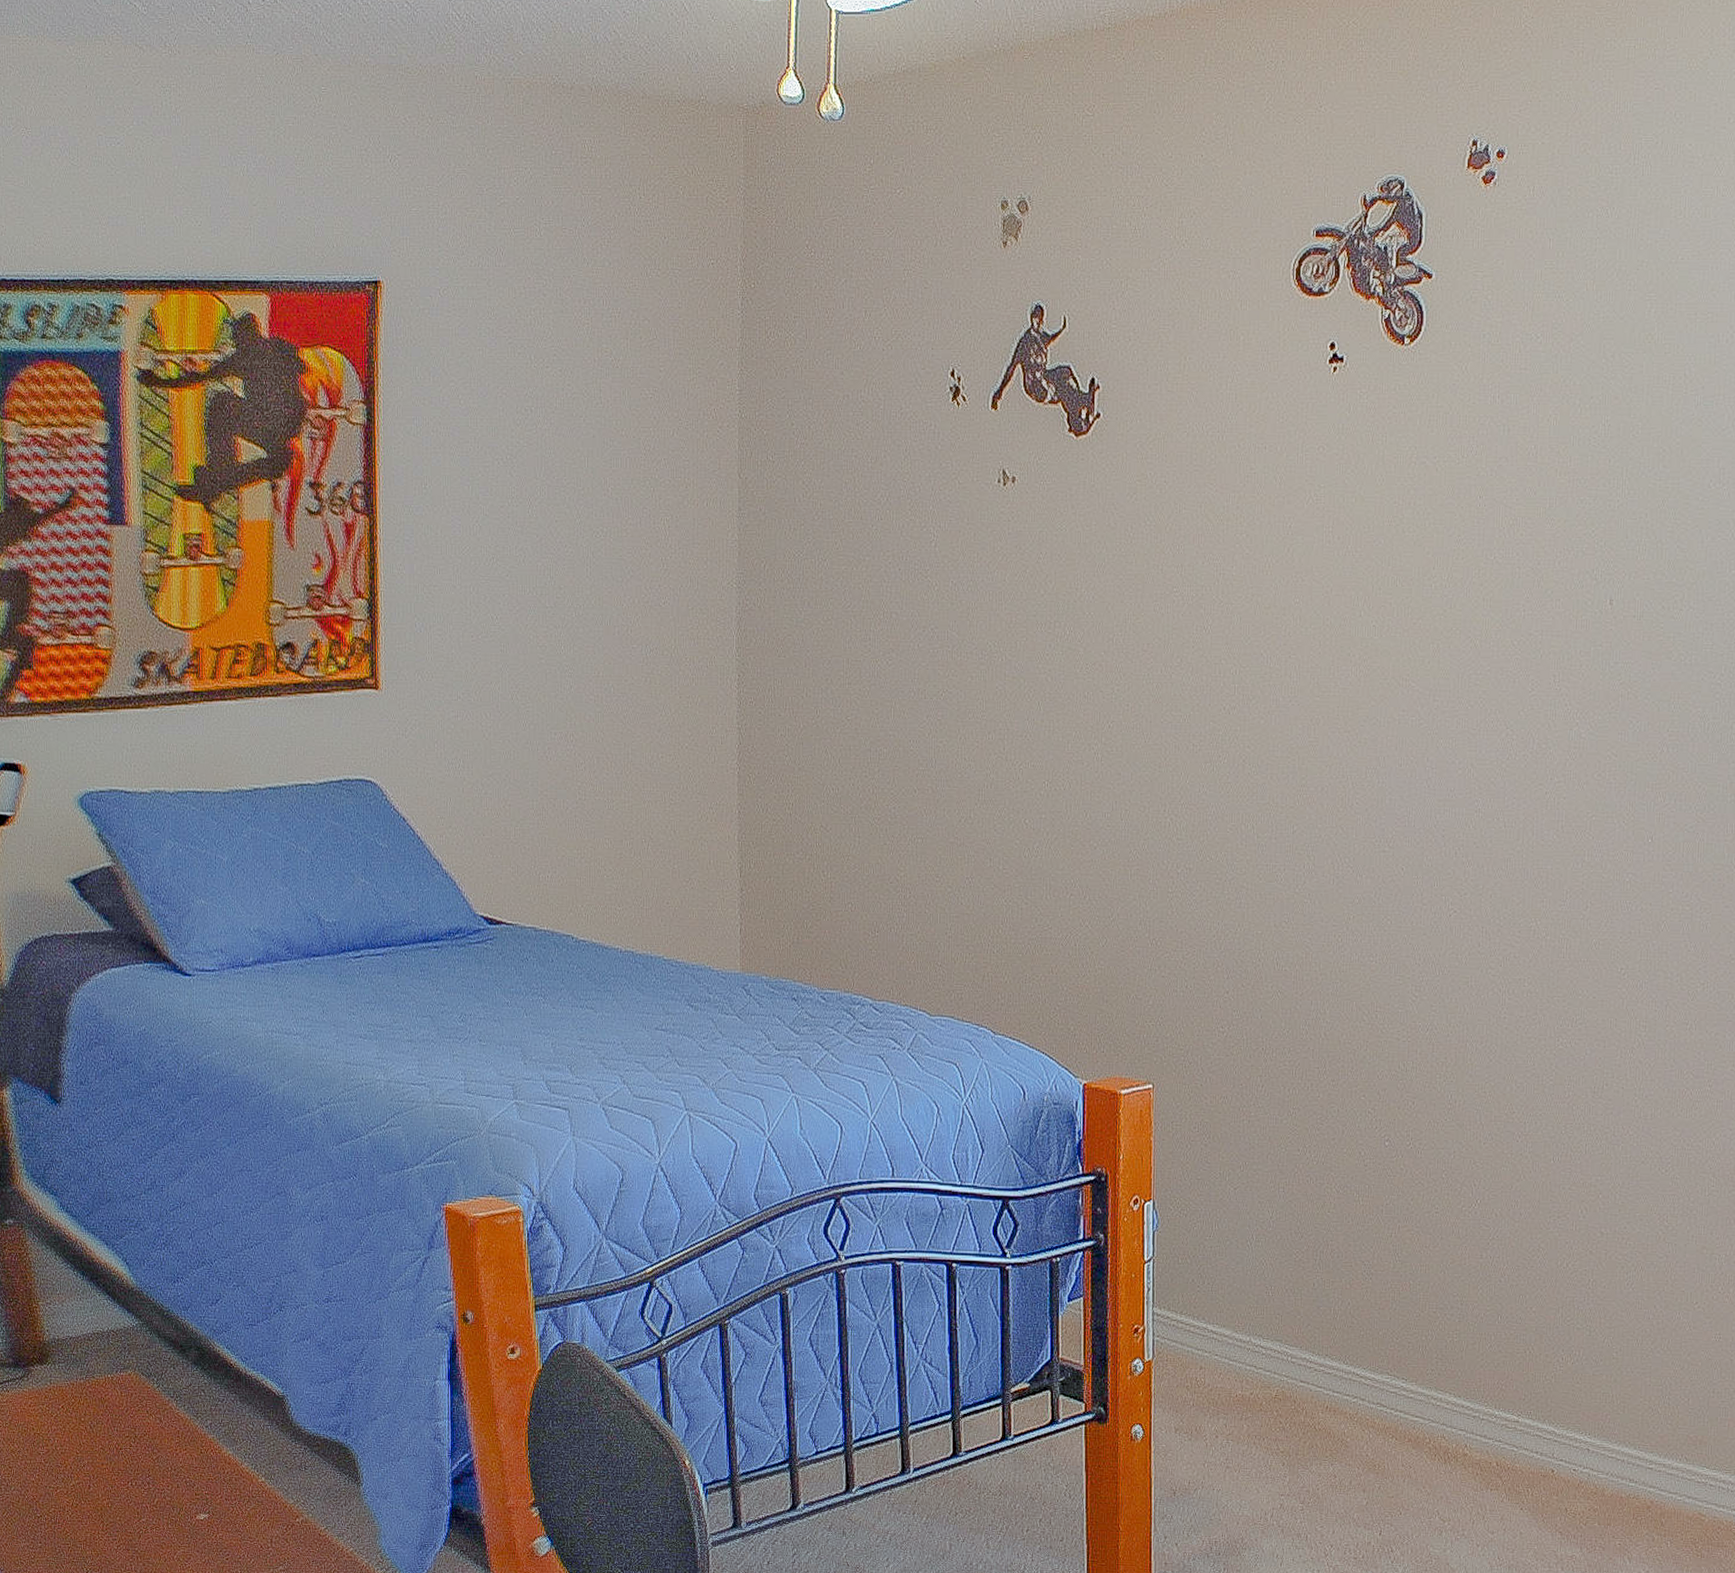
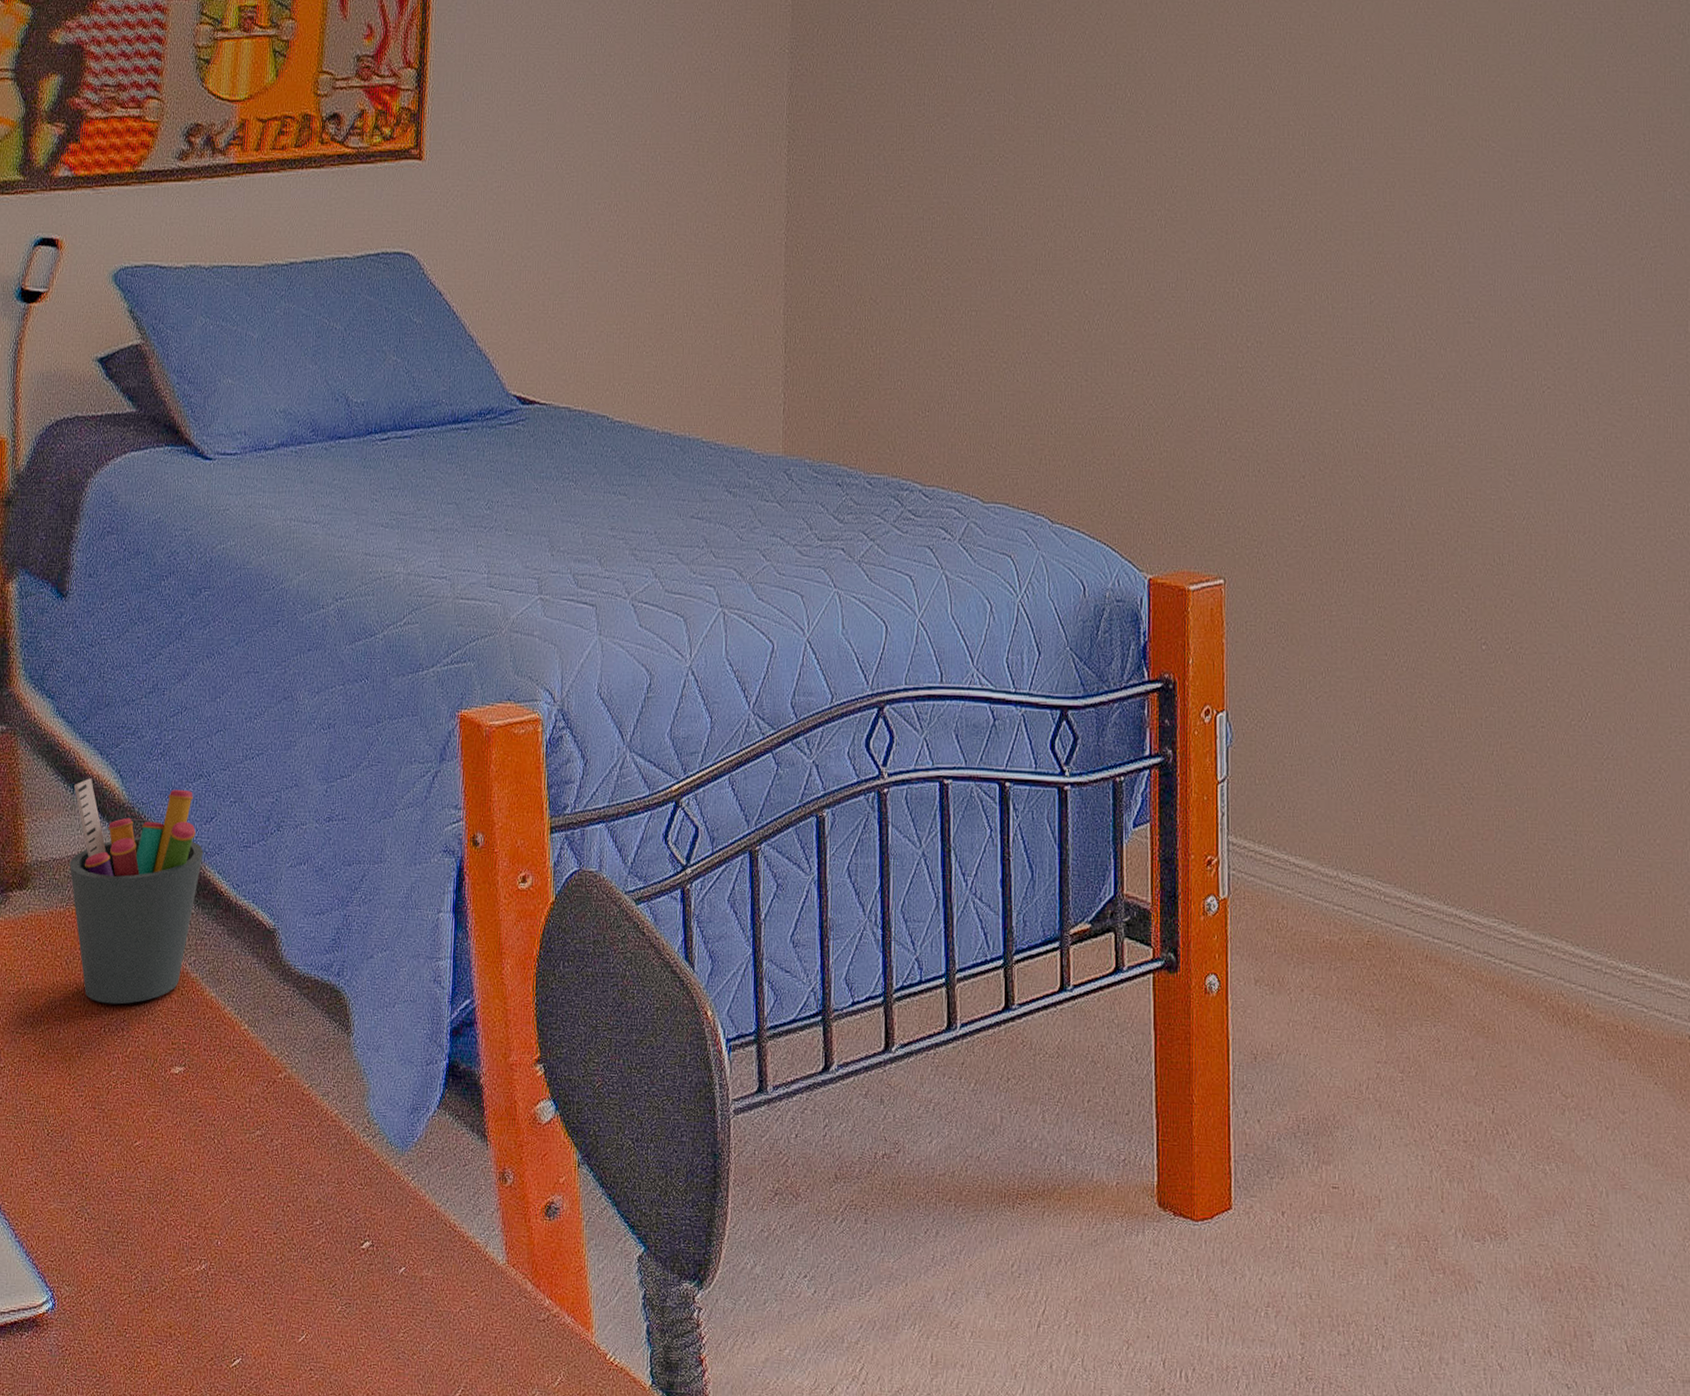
pen holder: none [83,1266,211,1462] -> present [69,778,203,1005]

